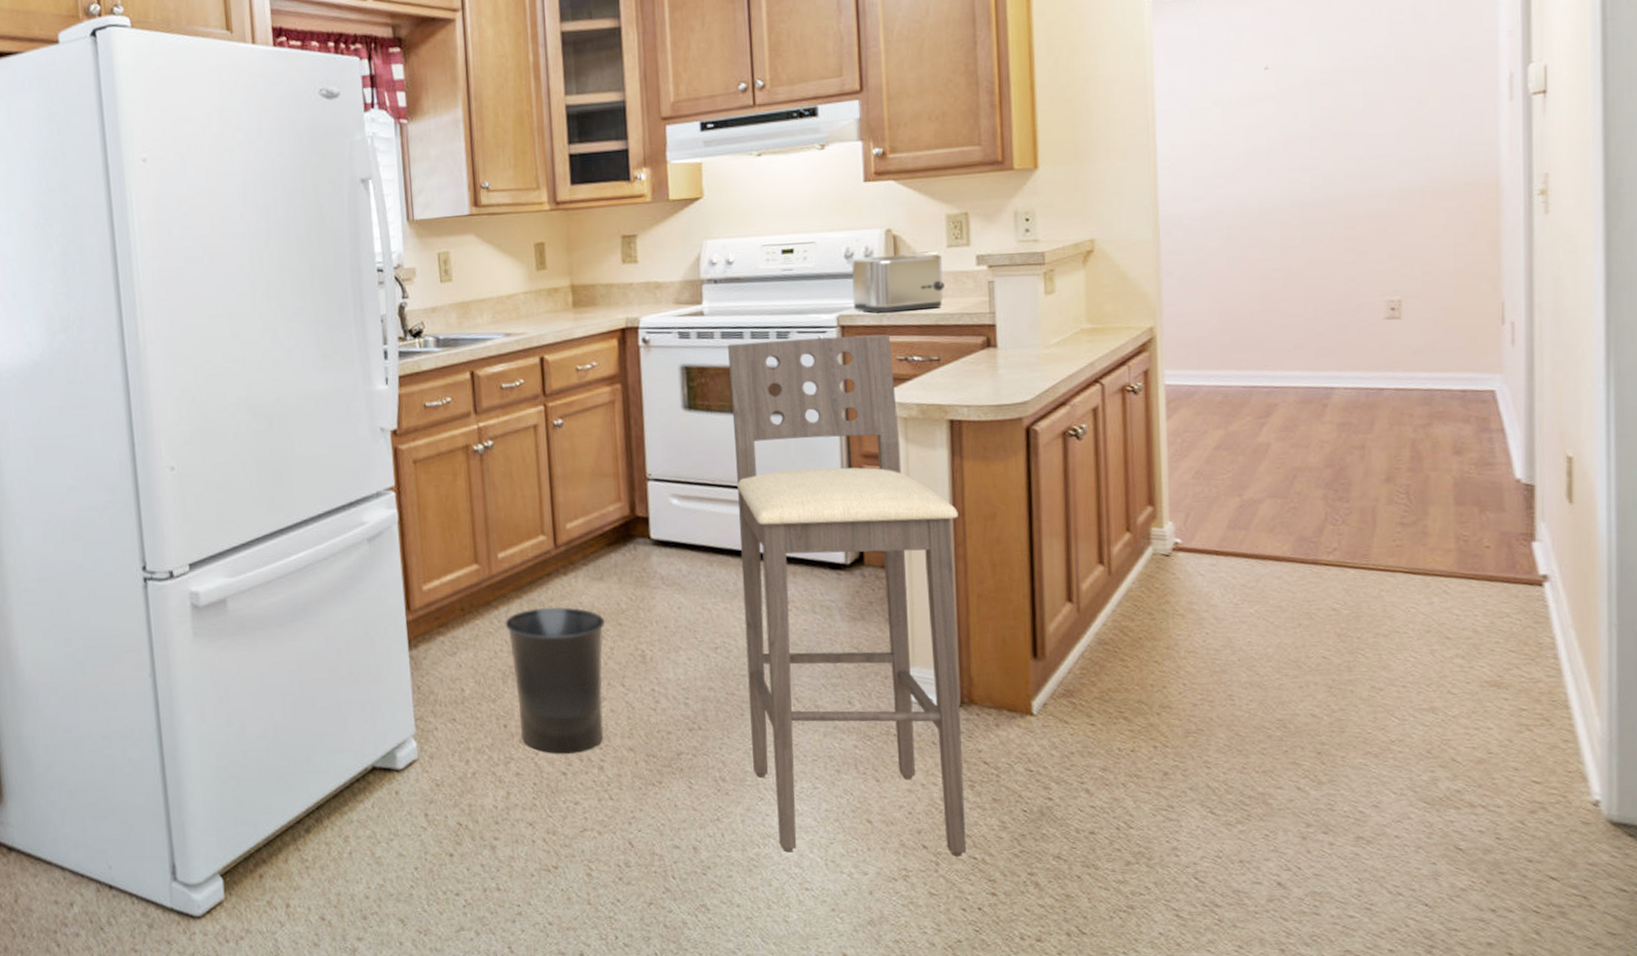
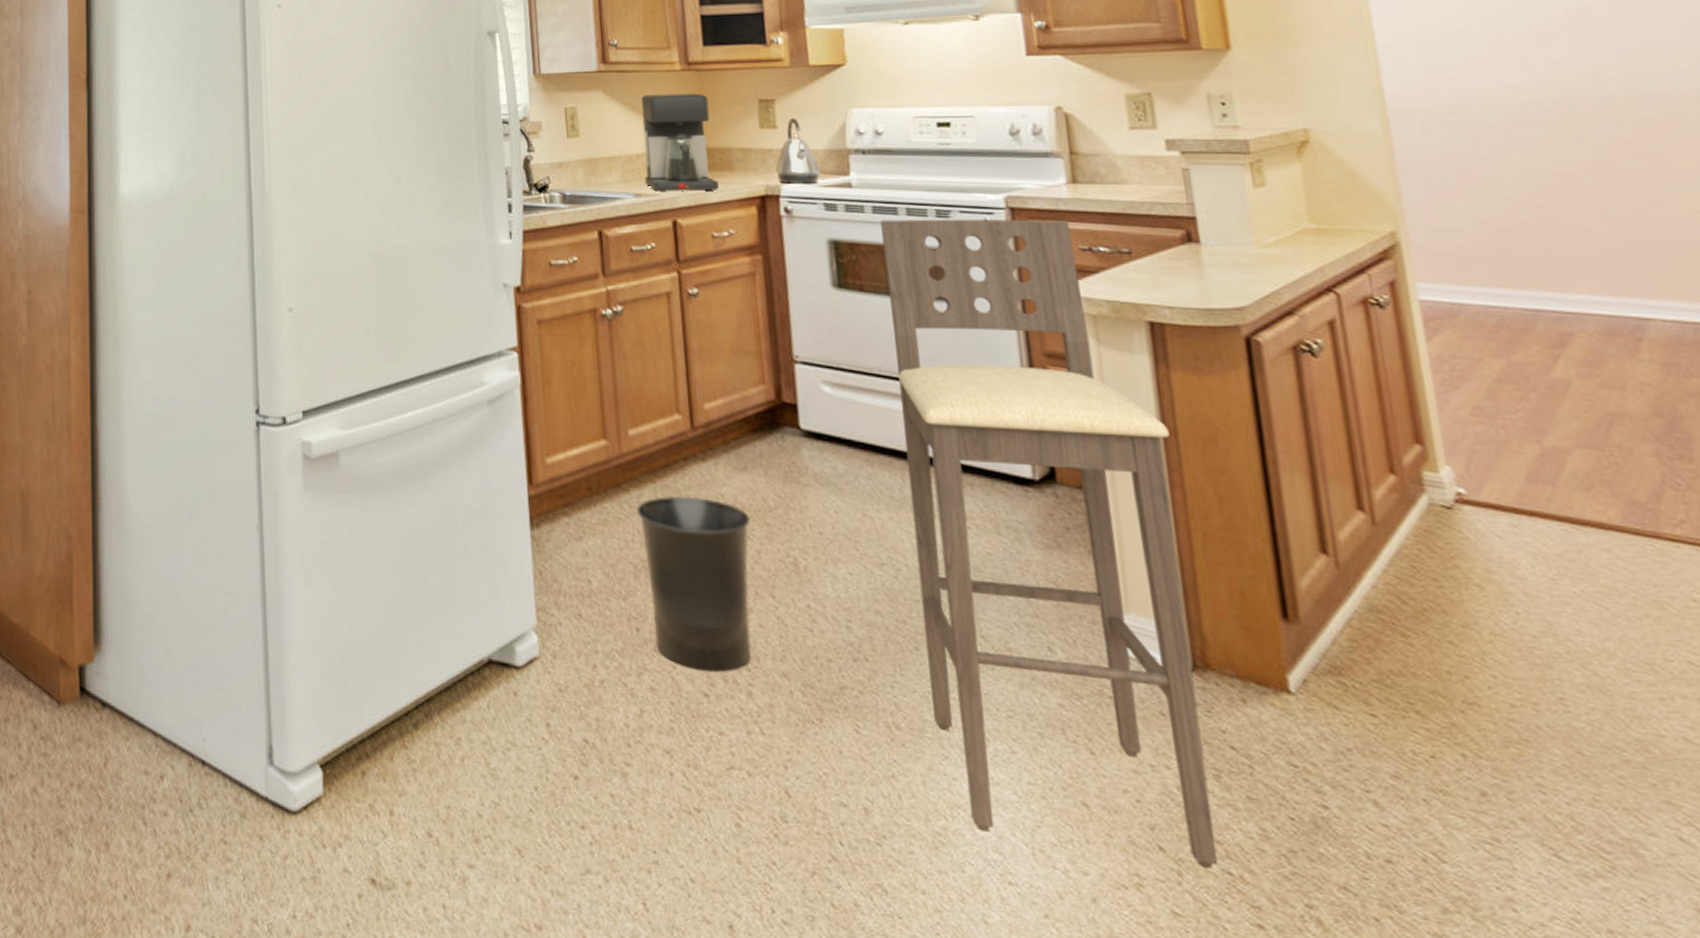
coffee maker: none [511,232,583,330] -> present [641,93,719,191]
kettle: none [635,251,676,315] -> present [775,117,821,184]
toaster: present [851,253,944,313] -> none [1018,133,1130,196]

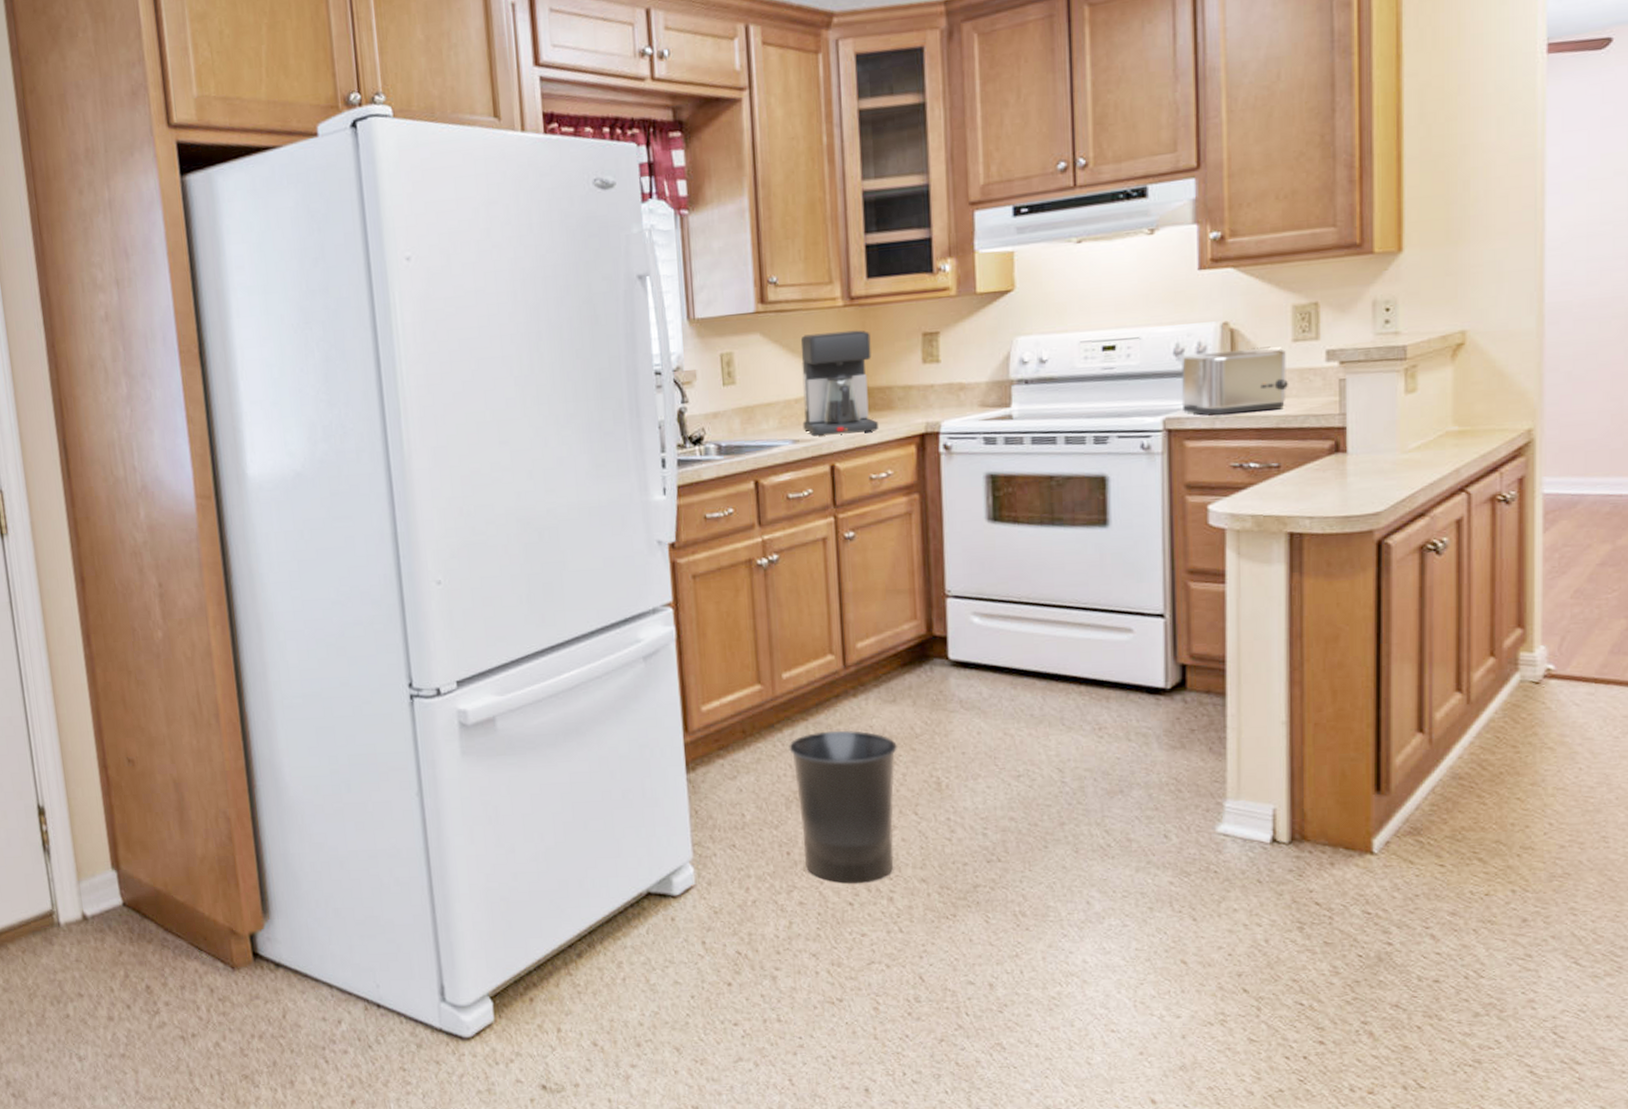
kettle: present [775,117,821,184] -> none [936,350,982,420]
bar stool: present [880,219,1219,869] -> none [1039,438,1295,1002]
toaster: none [1018,133,1130,196] -> present [1181,348,1288,415]

